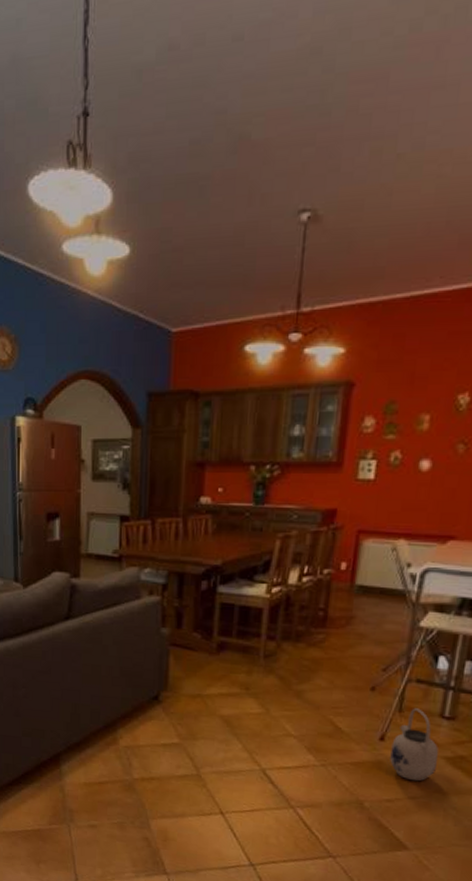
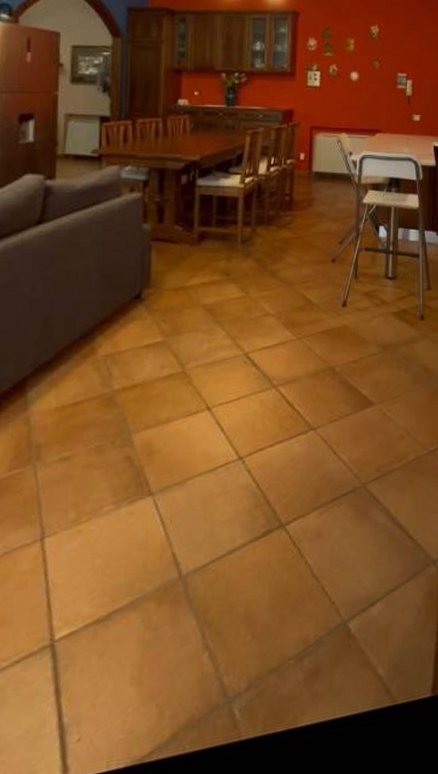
teapot: present [390,708,439,782] -> none [352,273,387,339]

